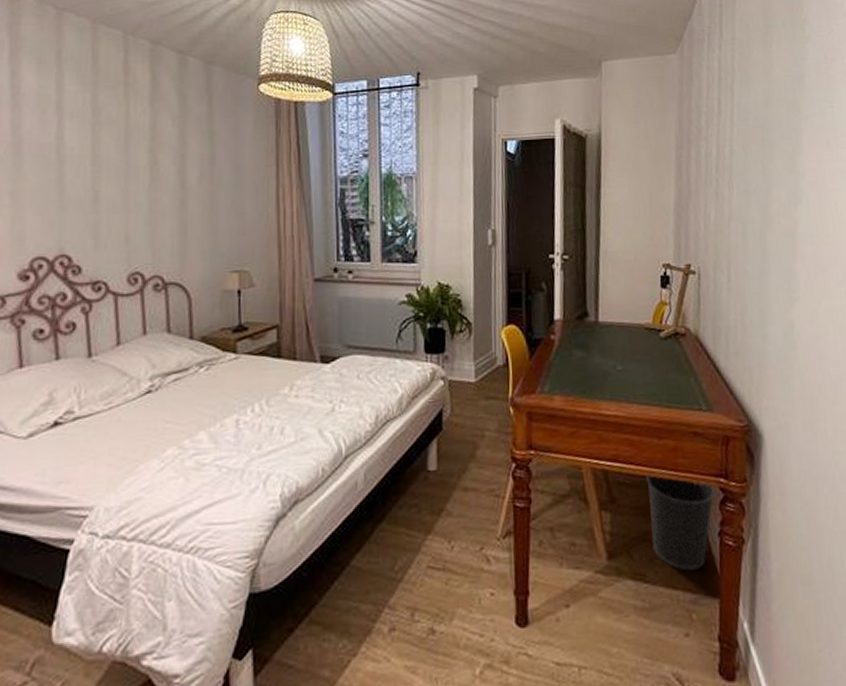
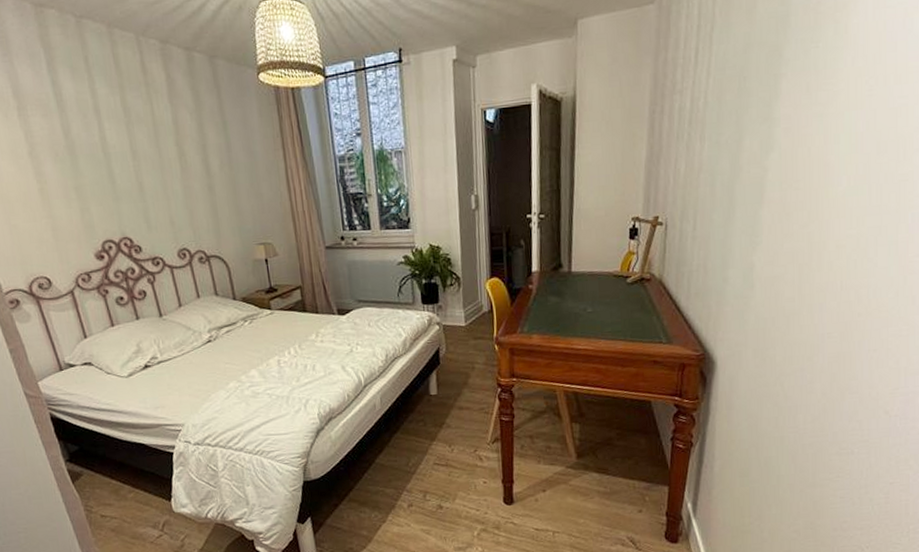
wastebasket: present [646,473,715,571] -> none [611,394,670,466]

